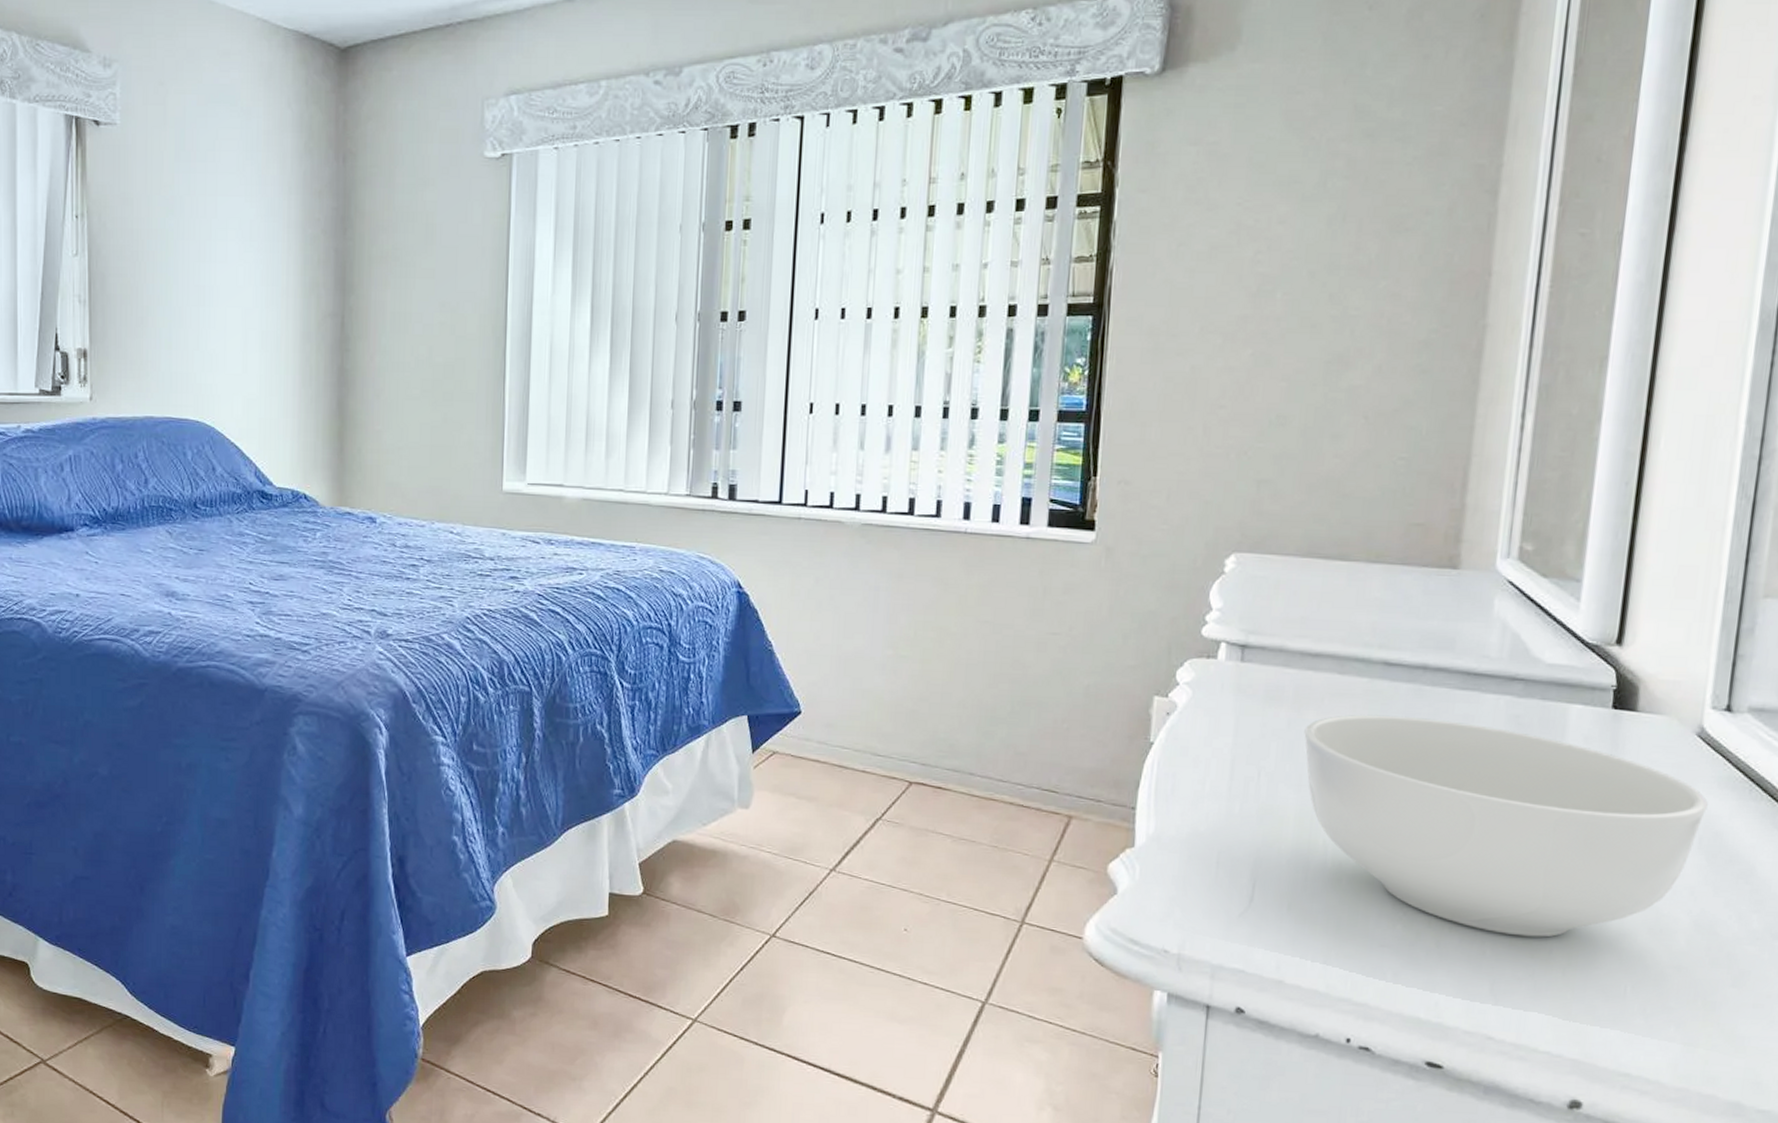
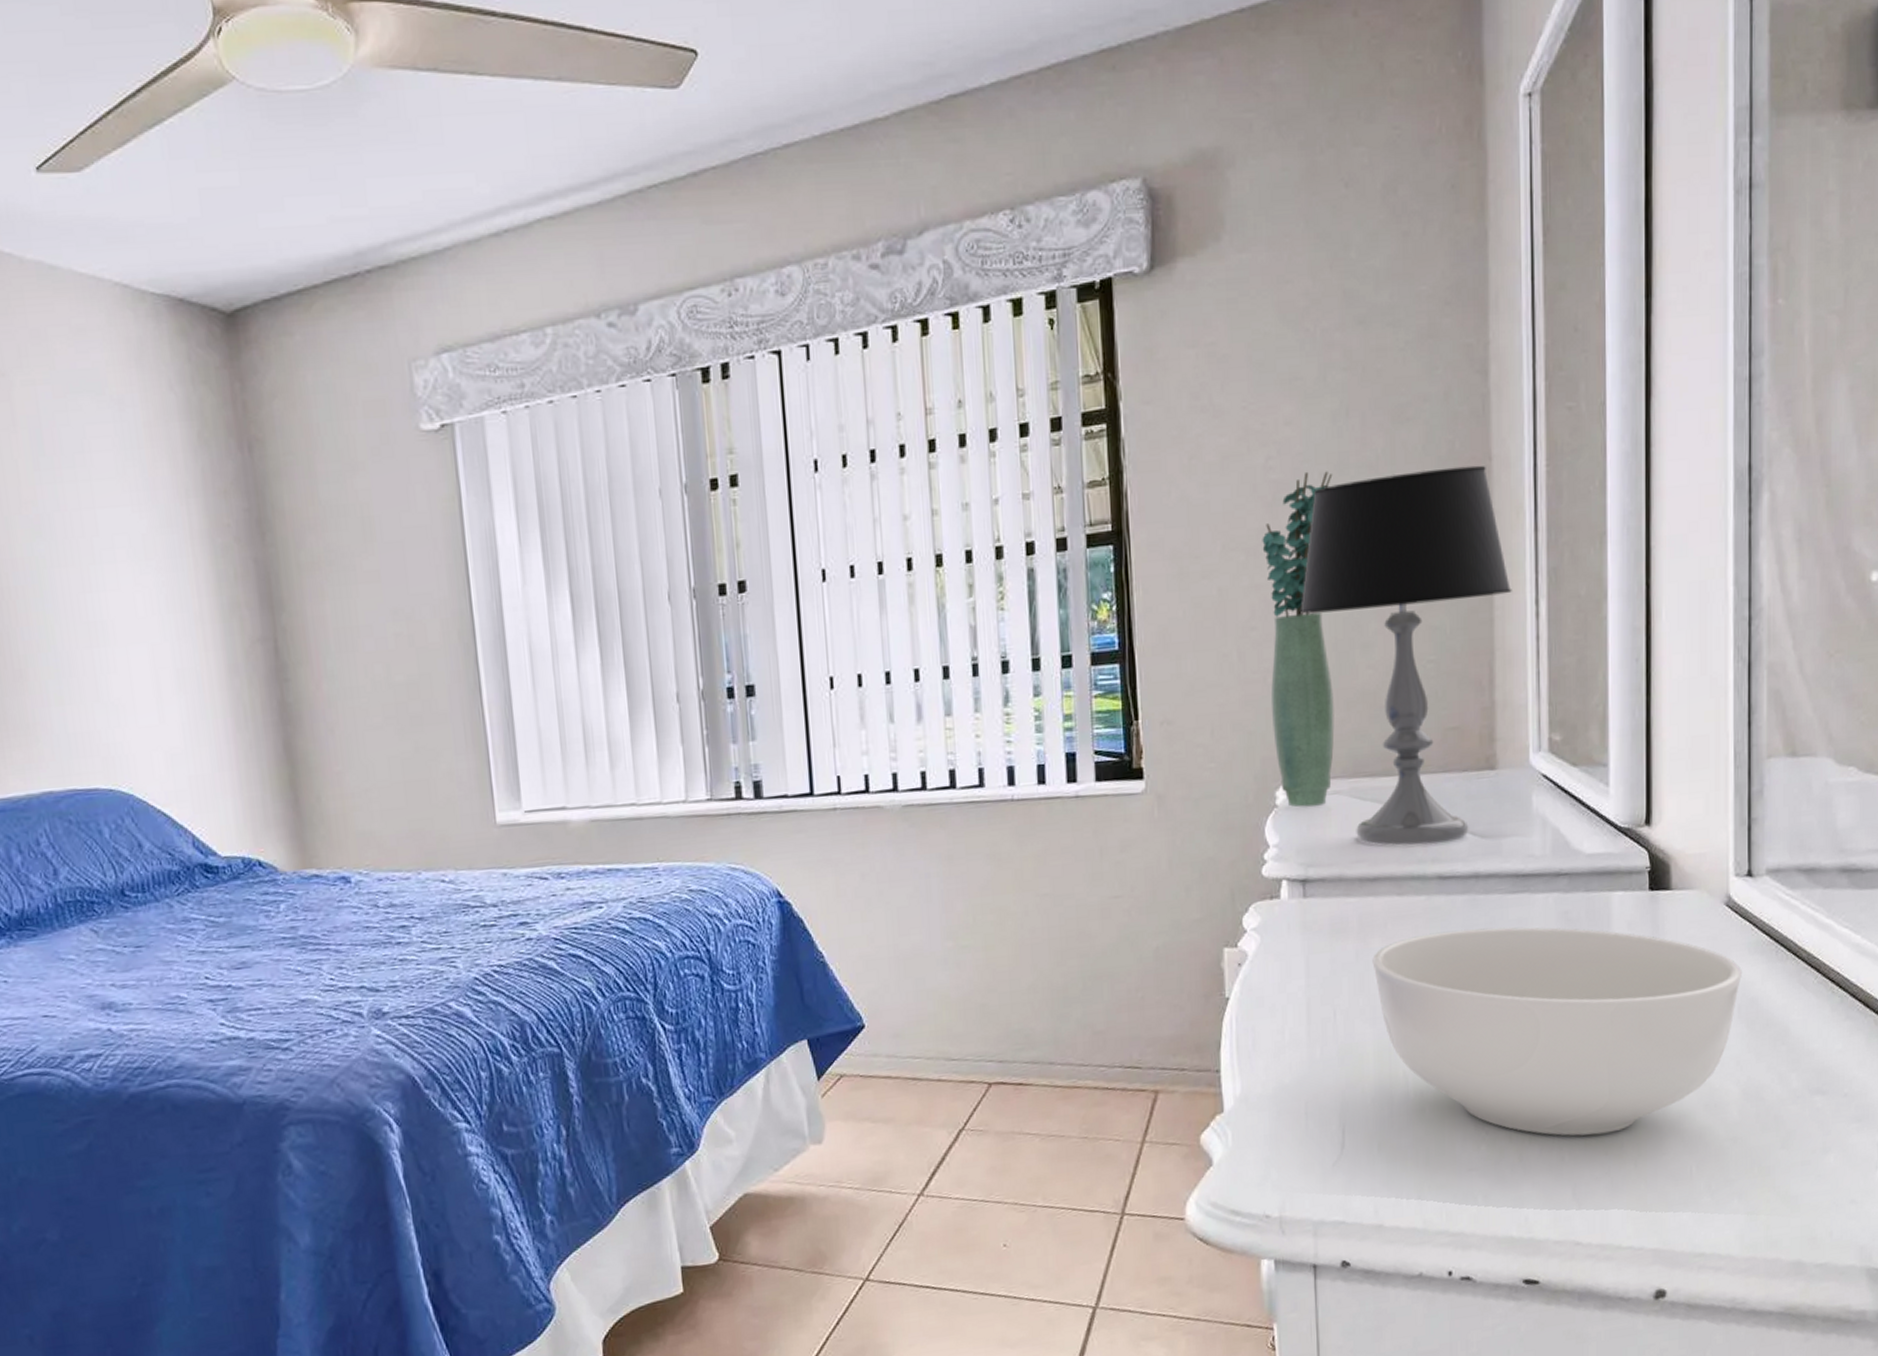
vase: none [1229,268,1322,578] -> present [1262,471,1335,808]
table lamp: none [1271,278,1498,631] -> present [1299,465,1512,846]

